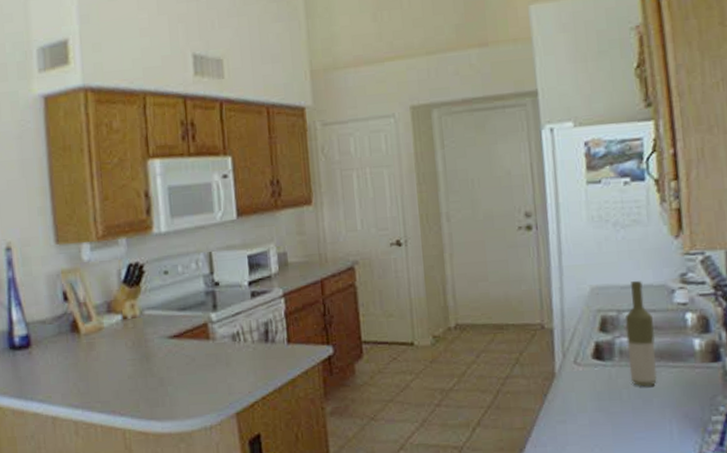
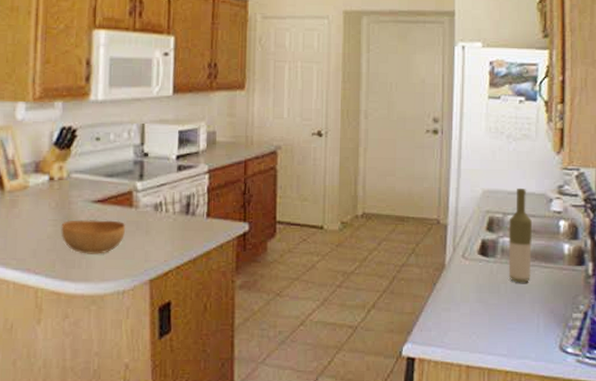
bowl: none [140,354,206,392] -> present [61,220,126,254]

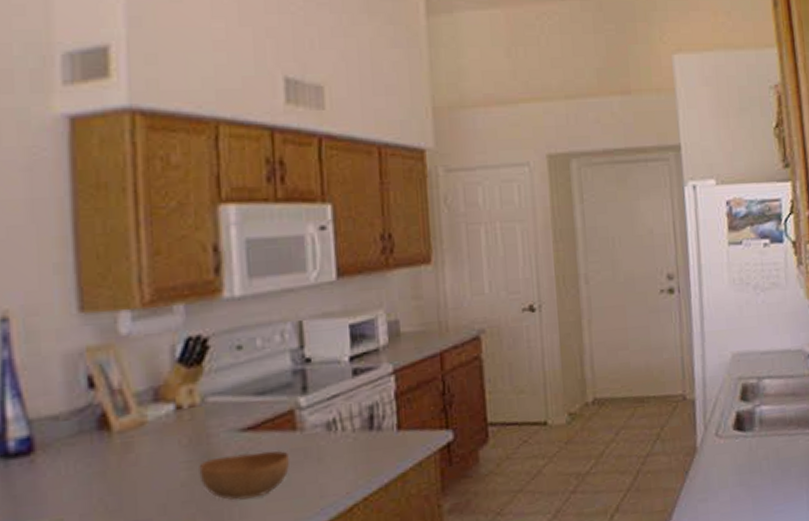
bottle: present [508,187,533,283] -> none [764,345,795,457]

